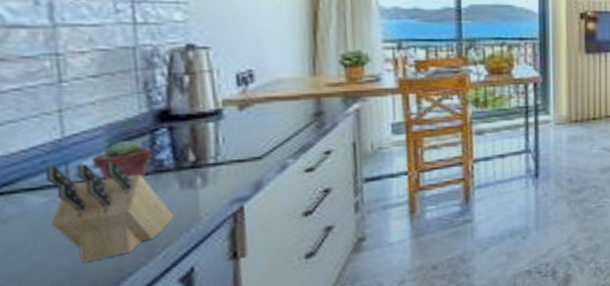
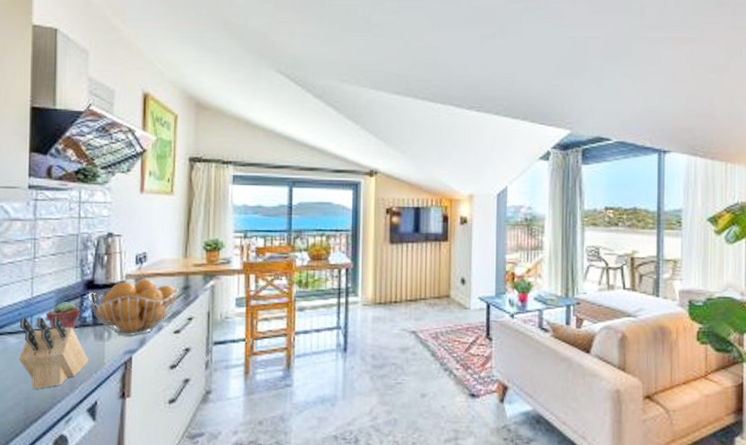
fruit basket: none [162,105,307,181] -> present [88,279,178,336]

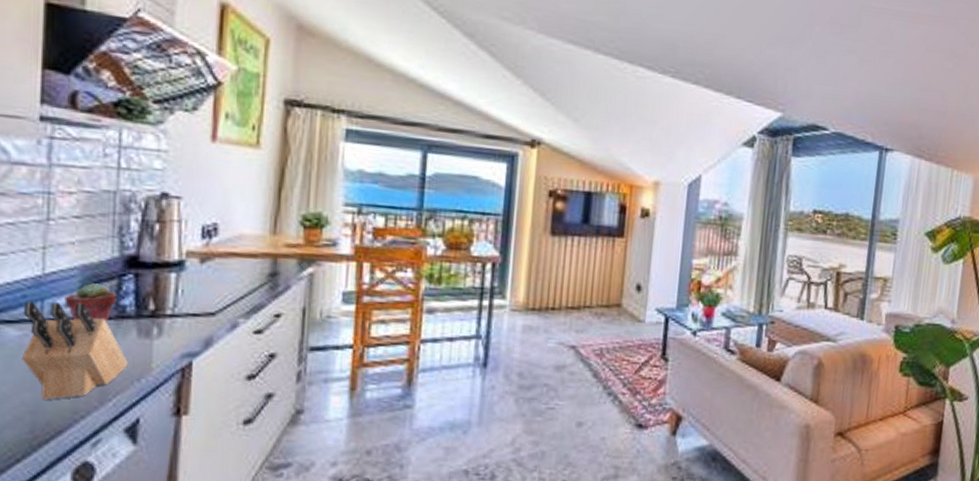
fruit basket: present [88,279,178,336] -> none [129,258,263,334]

